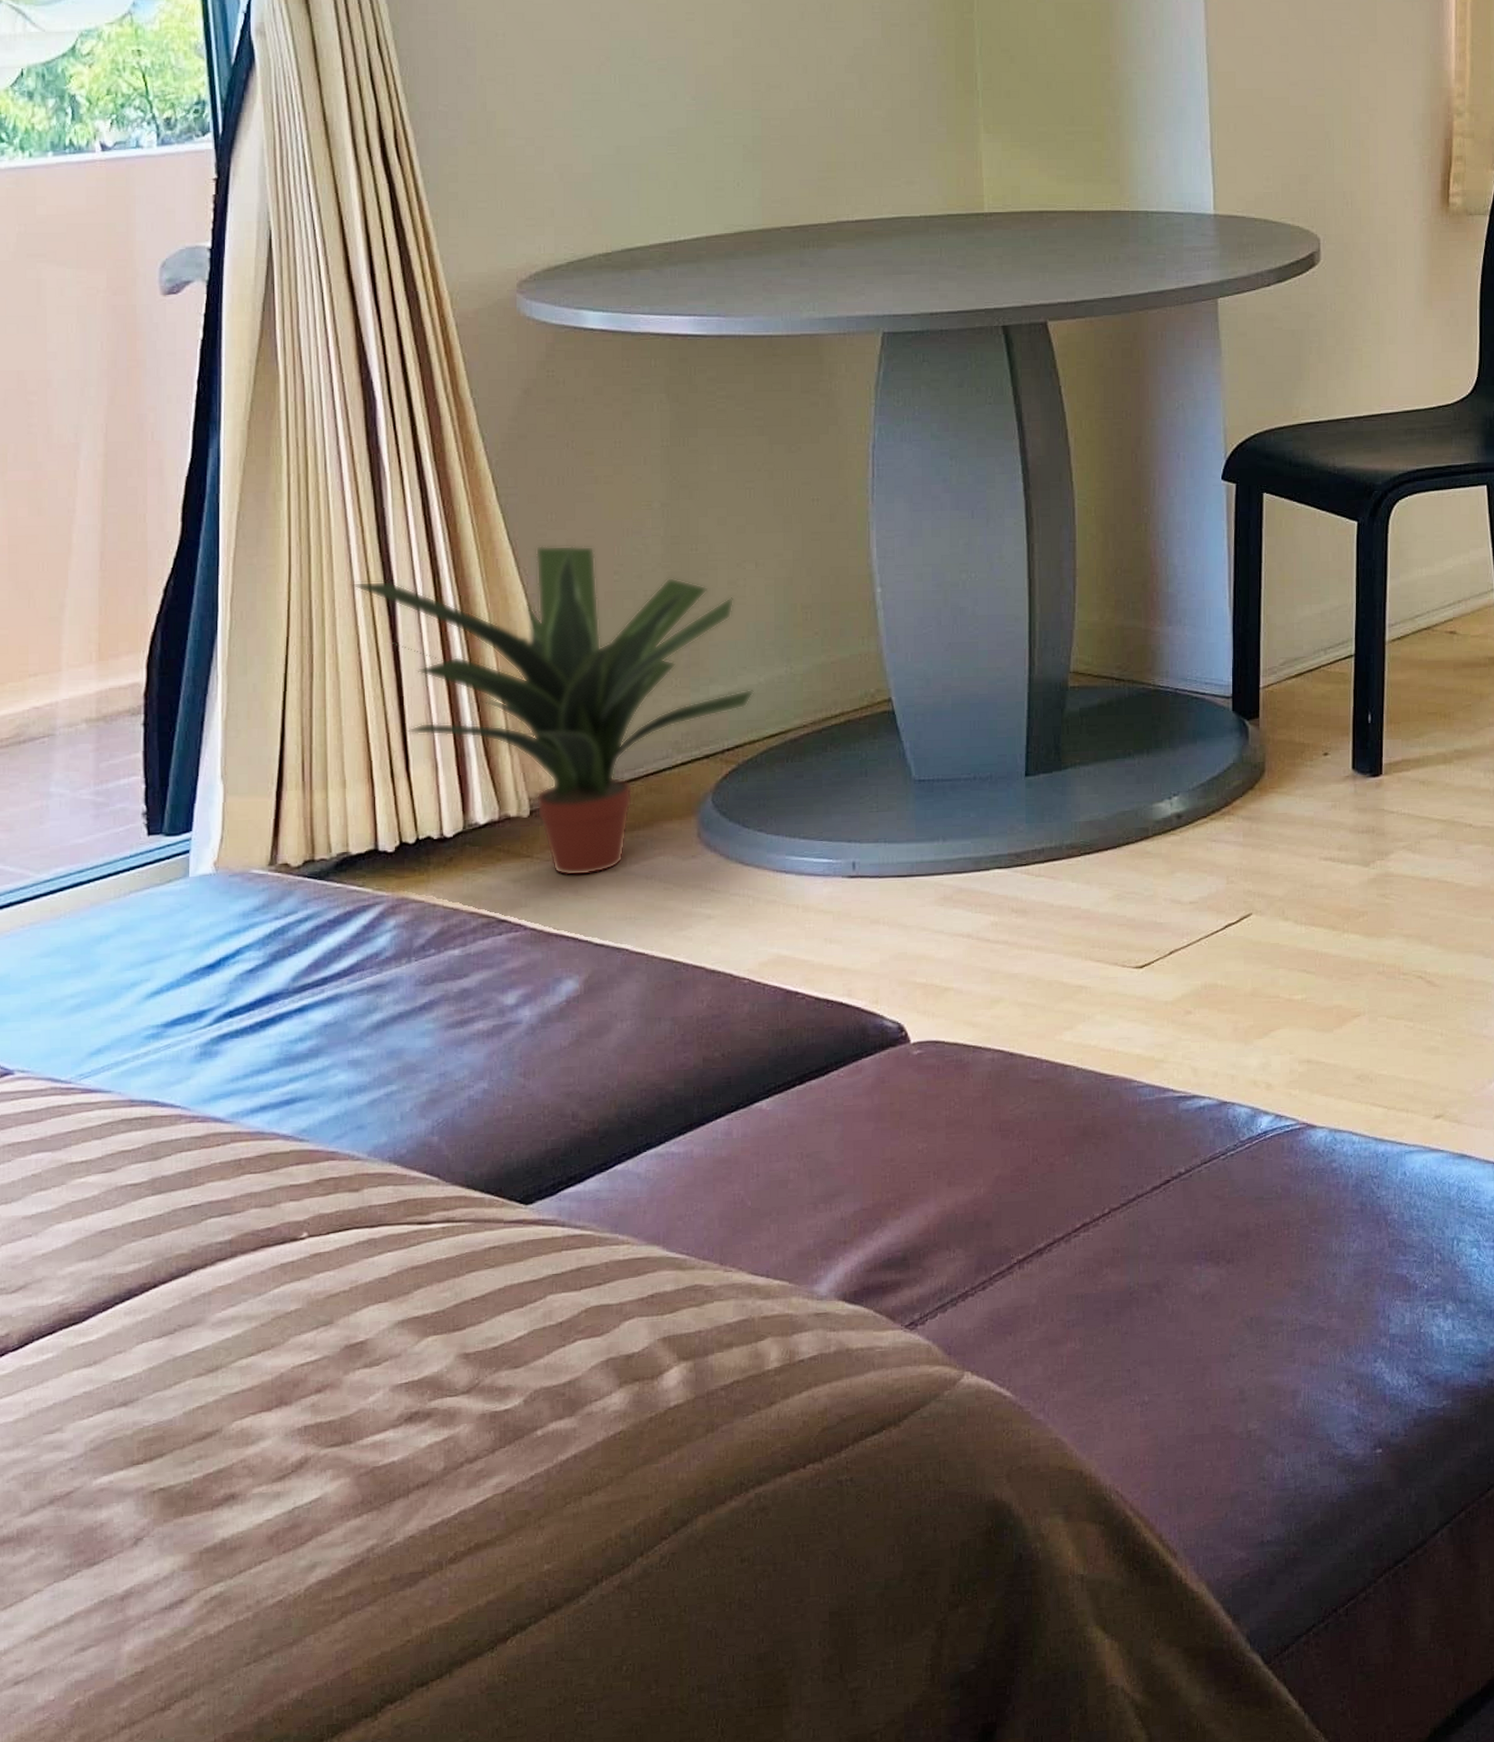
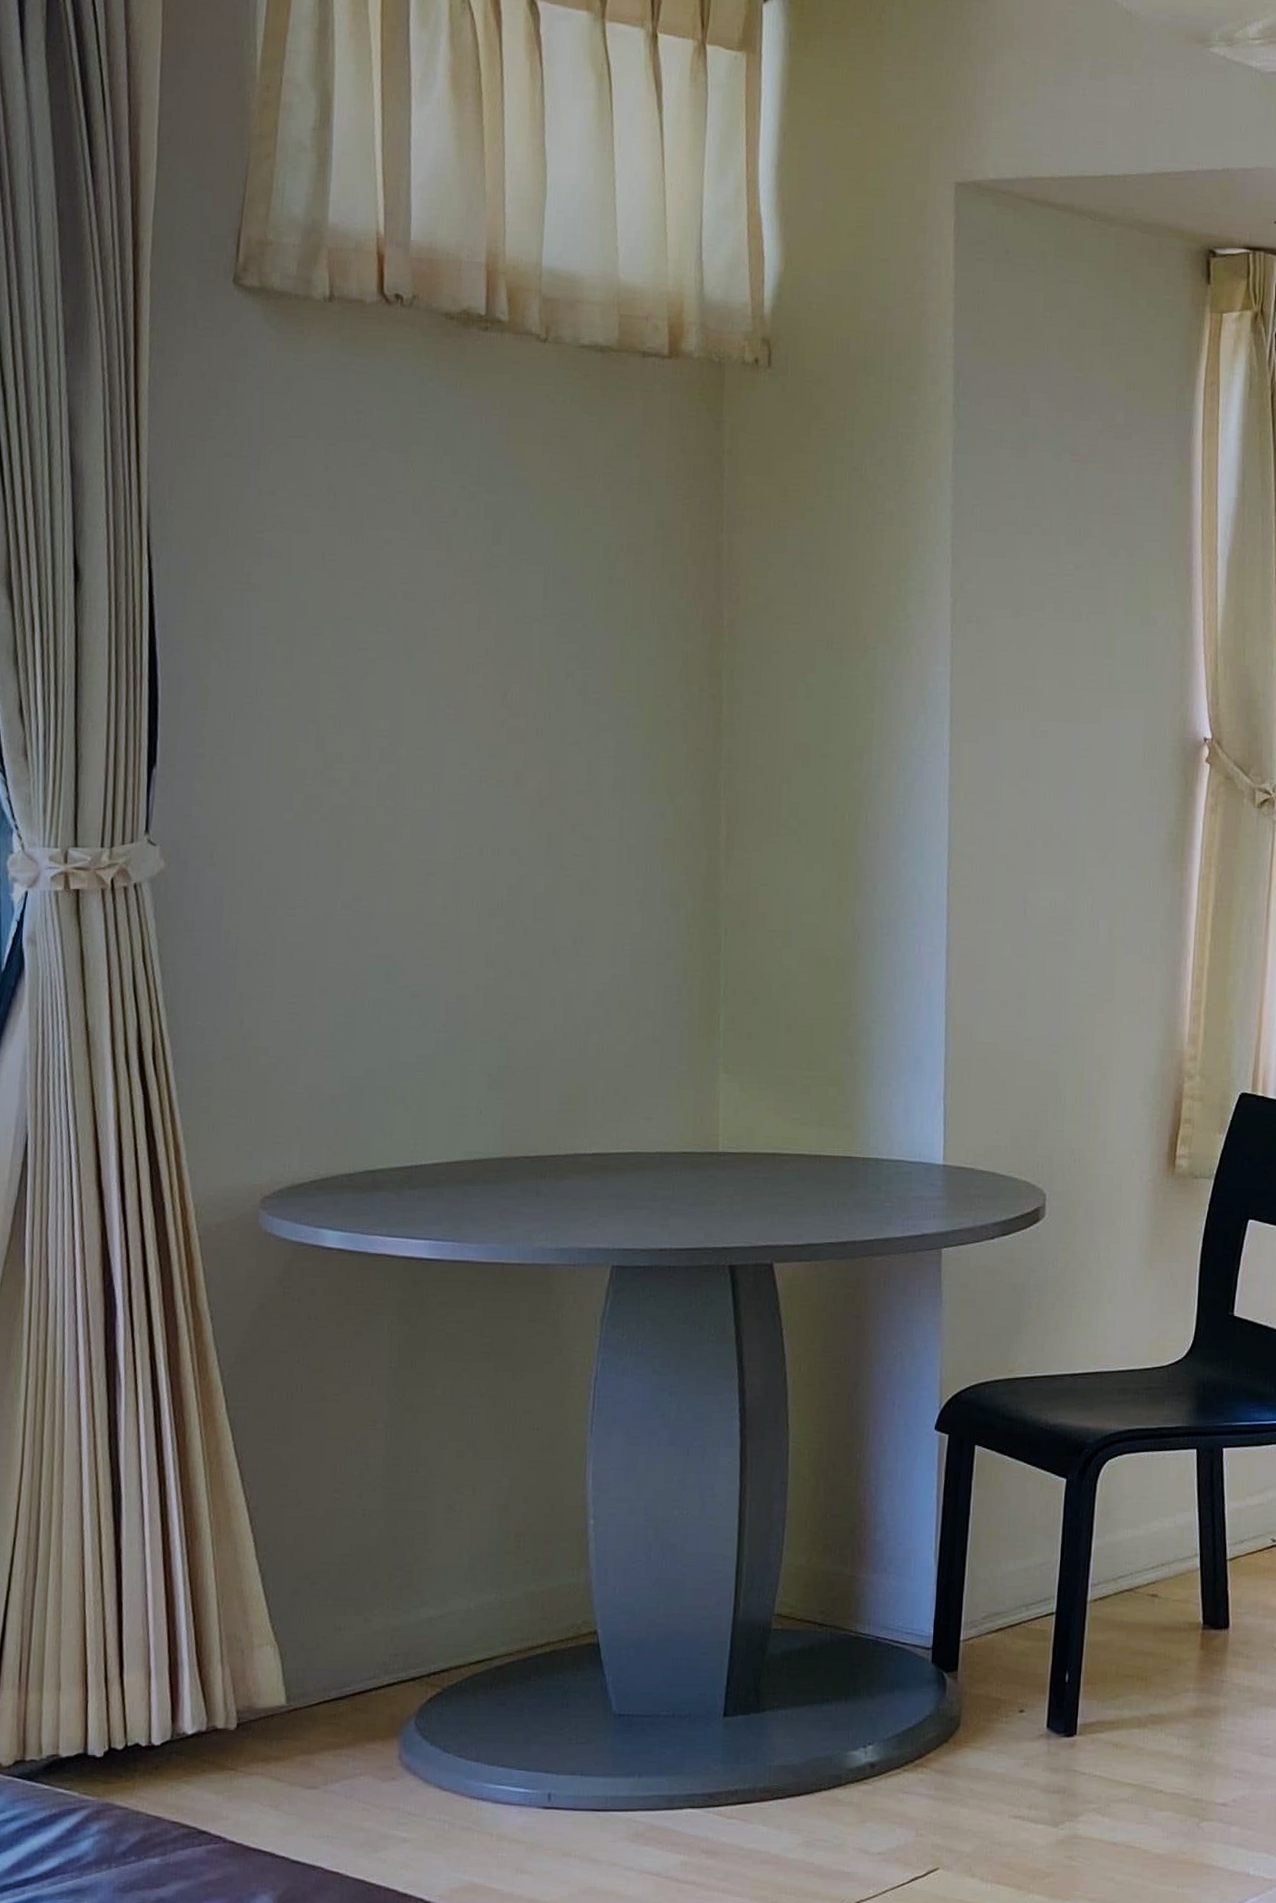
potted plant: present [349,545,754,876] -> none [78,1460,463,1791]

